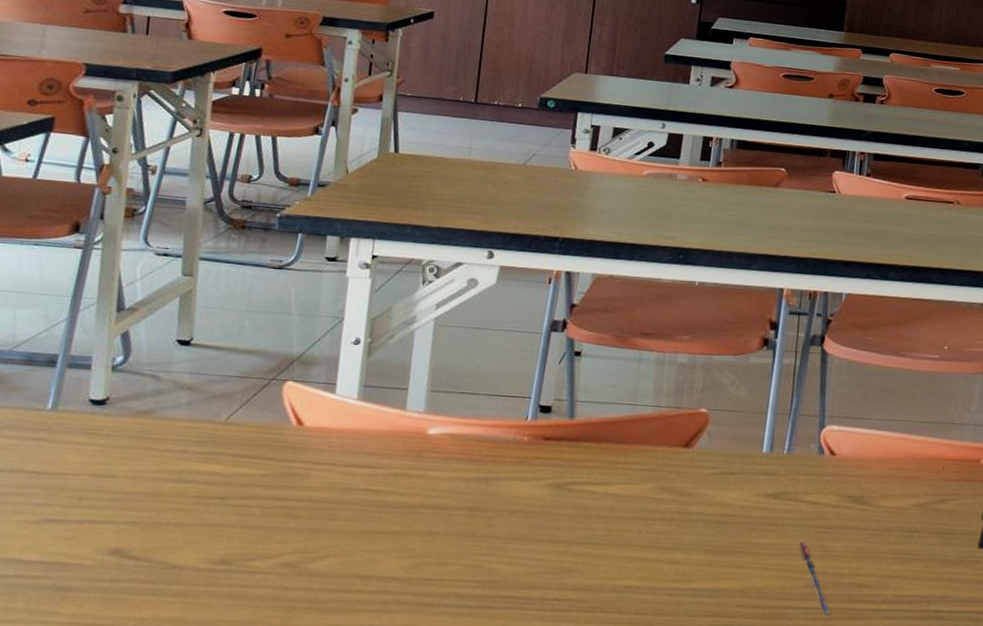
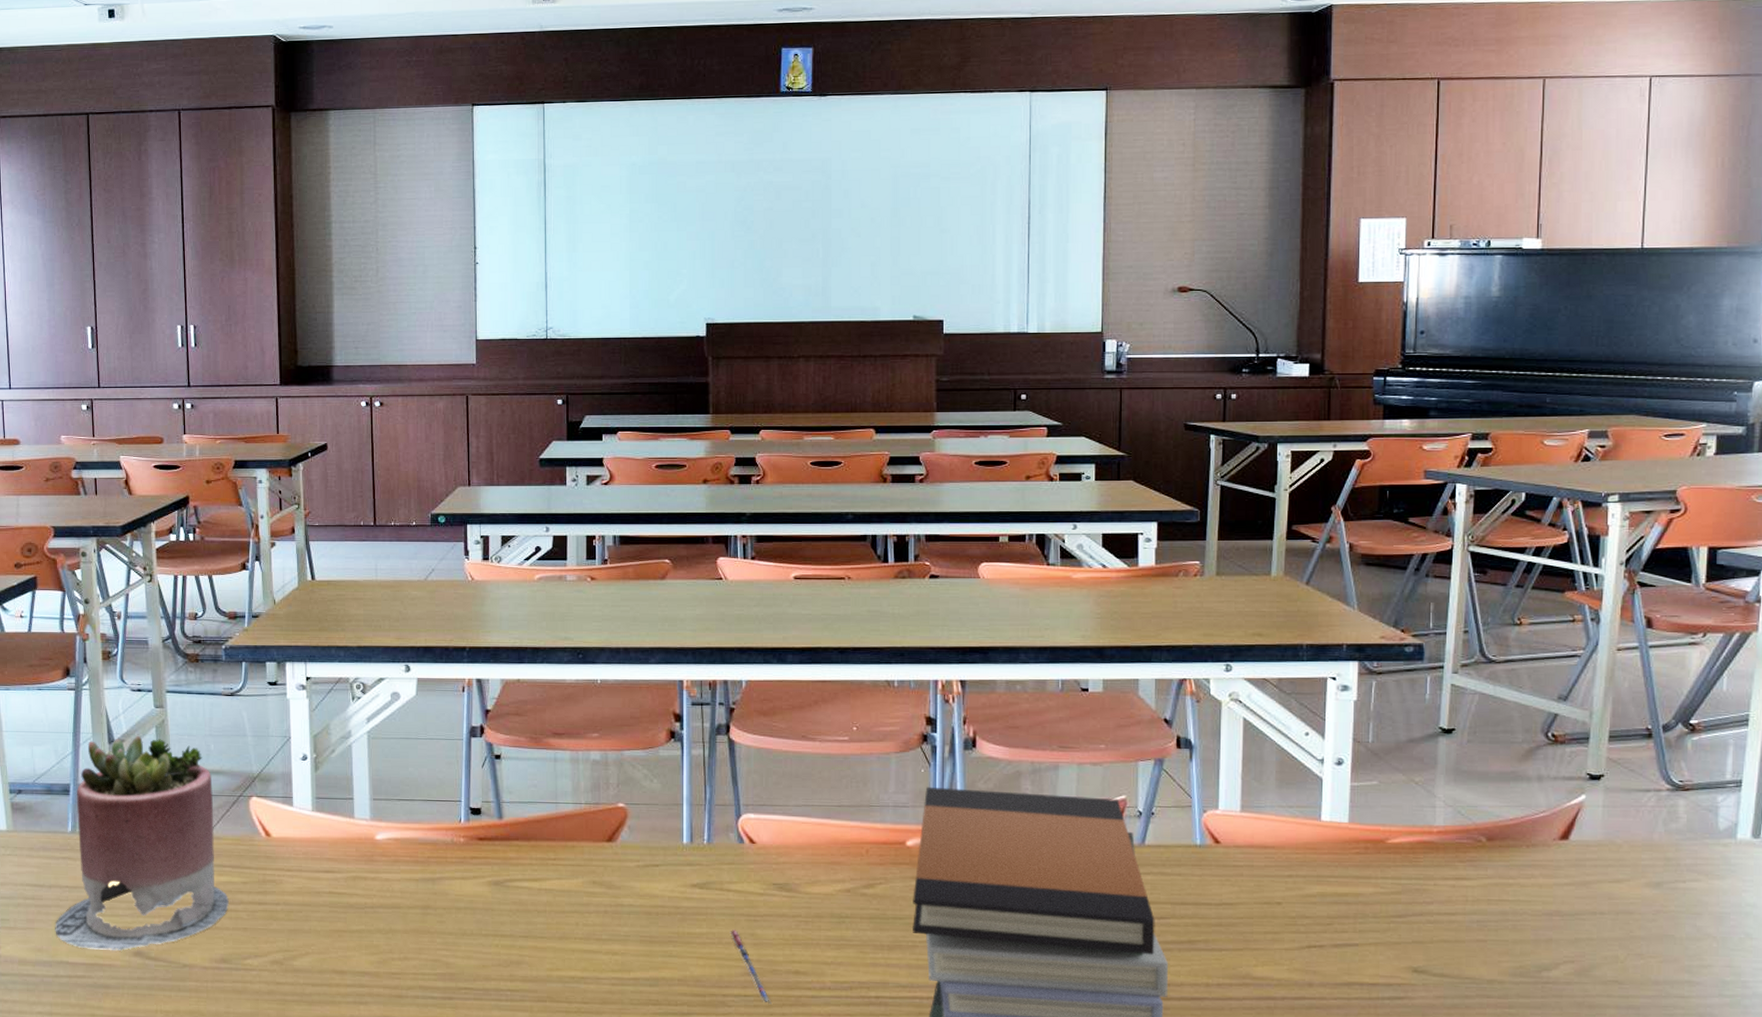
succulent planter: none [9,305,241,548] -> present [55,736,229,951]

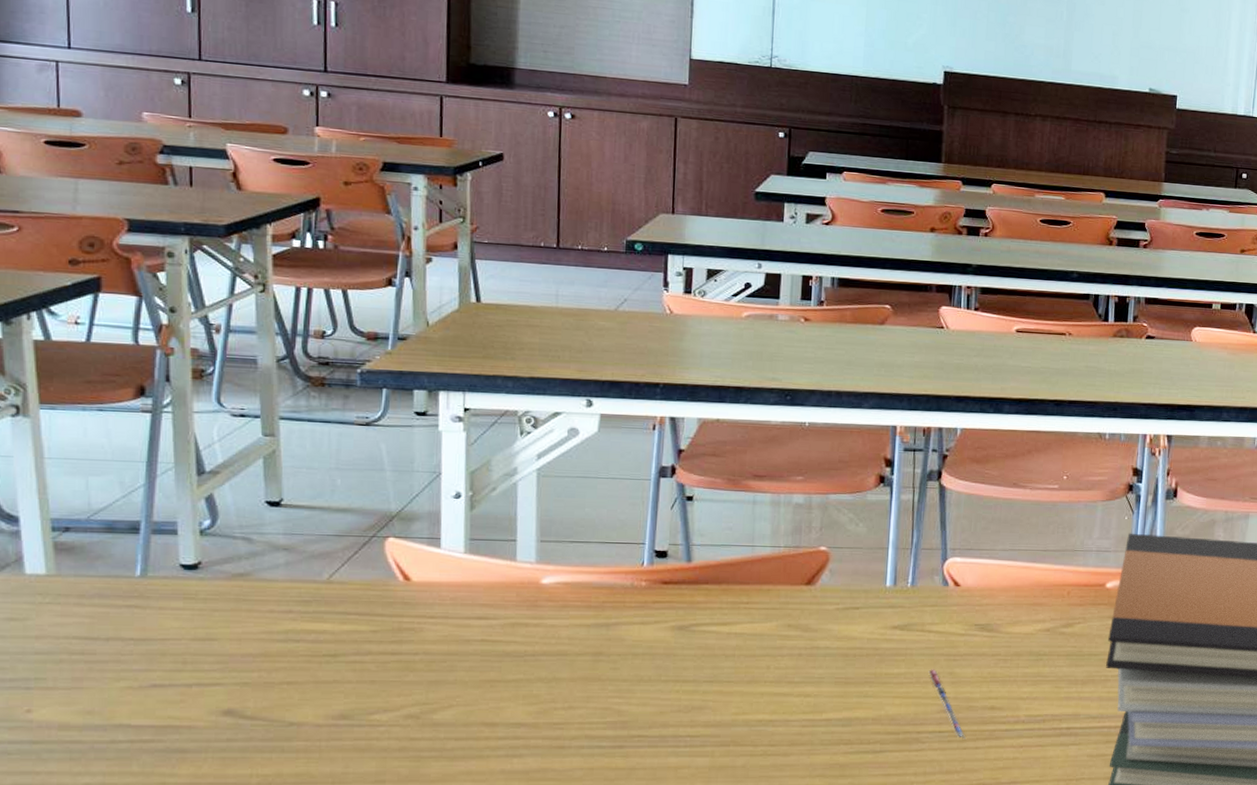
succulent planter: present [55,736,229,951] -> none [112,468,353,710]

